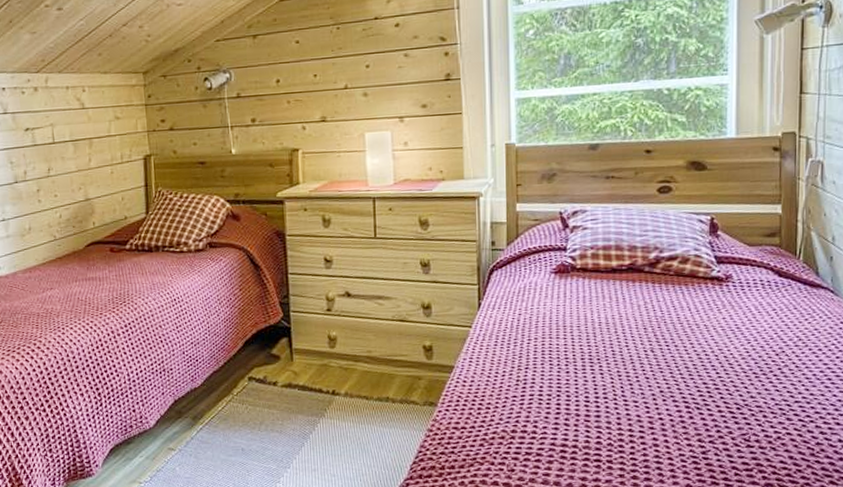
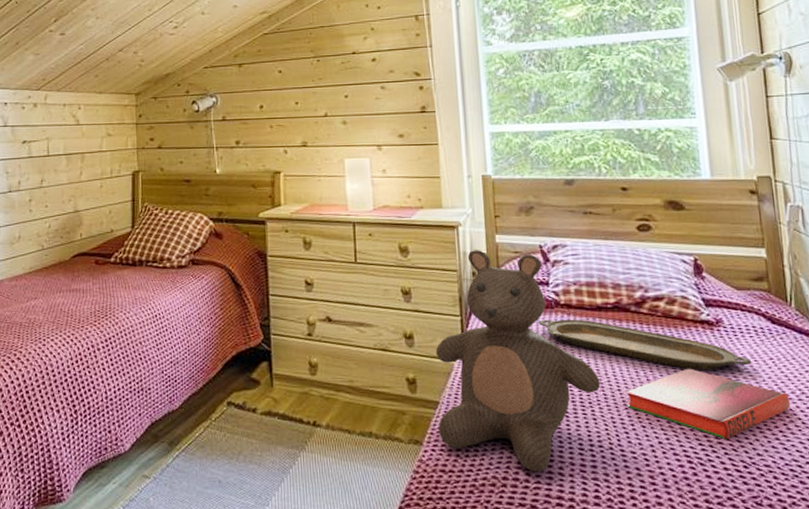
teddy bear: none [452,219,610,425] -> present [435,250,601,472]
serving tray: none [553,282,756,324] -> present [538,319,752,370]
hardback book: none [633,322,787,386] -> present [626,368,791,440]

